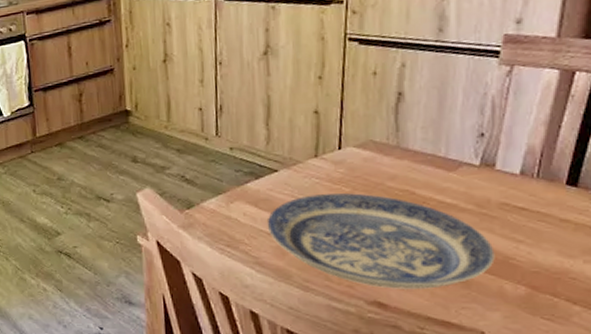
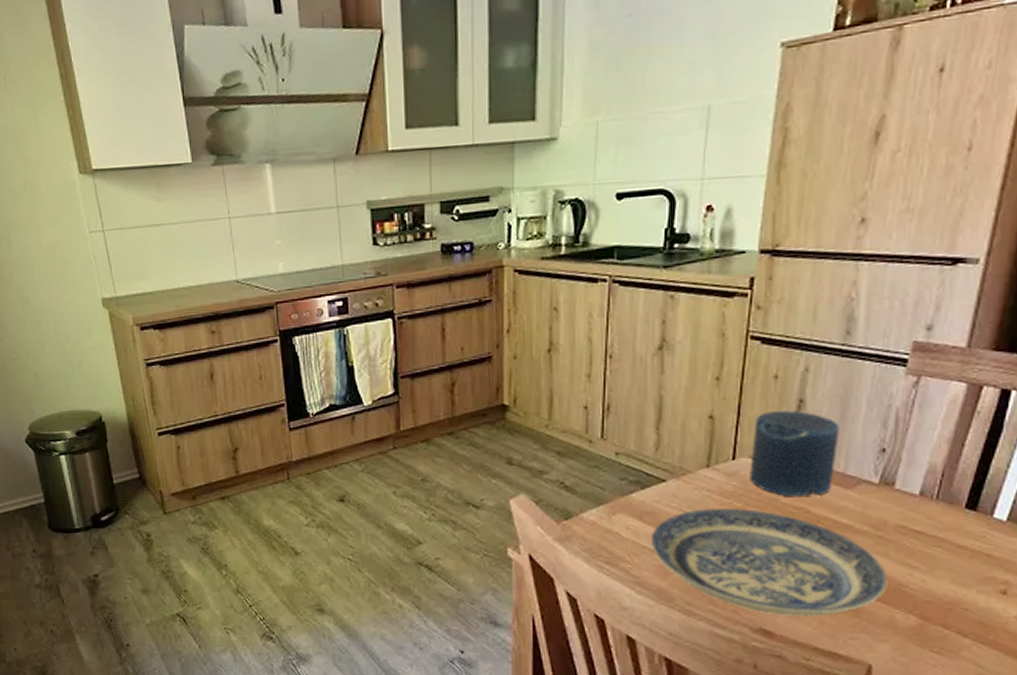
candle: none [355,103,439,181] -> present [749,411,840,498]

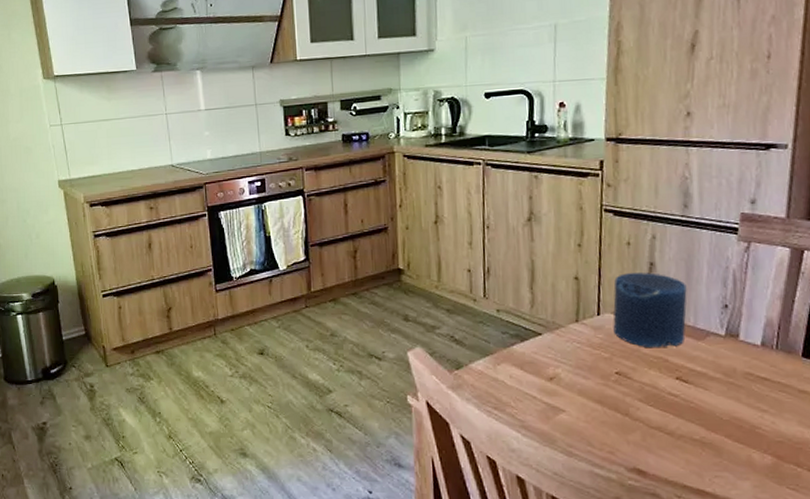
plate: present [650,507,888,617] -> none [532,358,743,456]

